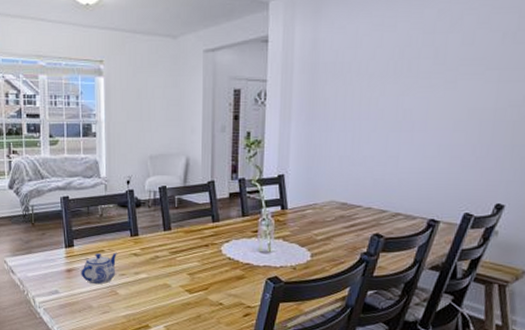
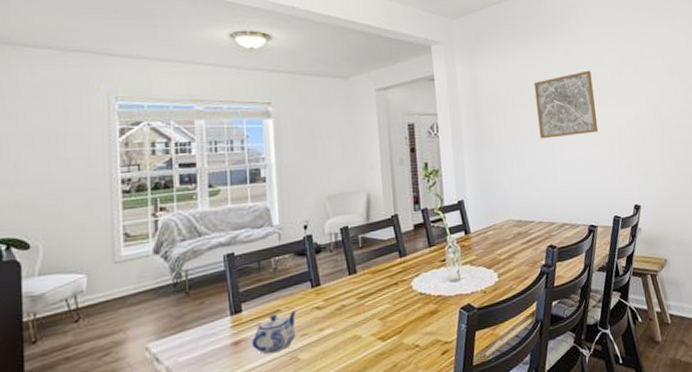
wall art: none [385,33,472,116] -> present [534,70,599,139]

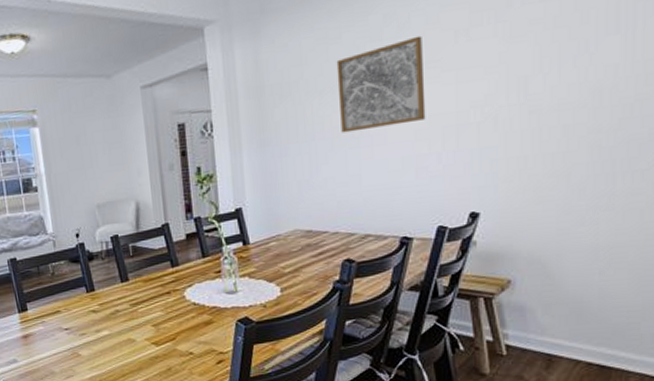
teapot: present [252,309,296,355] -> none [38,311,76,349]

